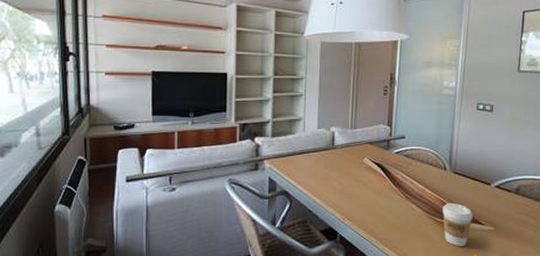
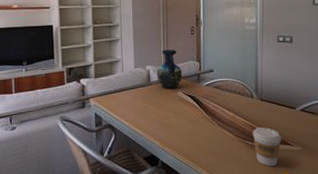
vase: none [342,110,371,154] -> present [156,49,183,89]

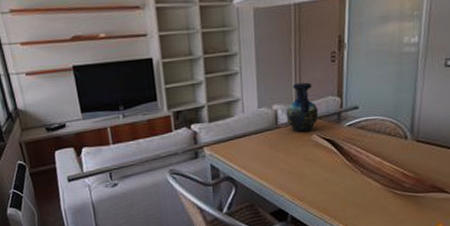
coffee cup: present [252,127,281,167] -> none [402,173,438,218]

